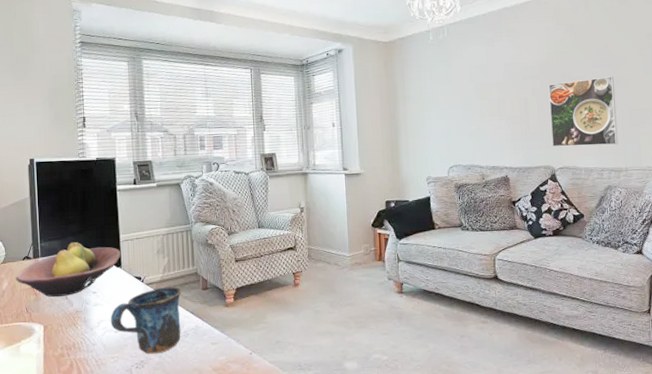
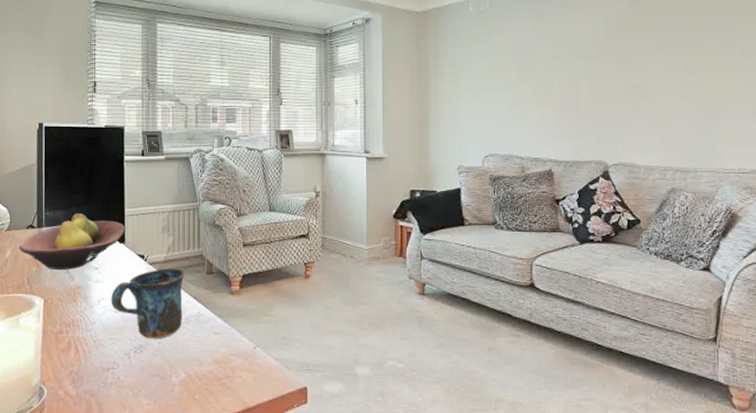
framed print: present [548,76,618,147] -> none [605,60,687,141]

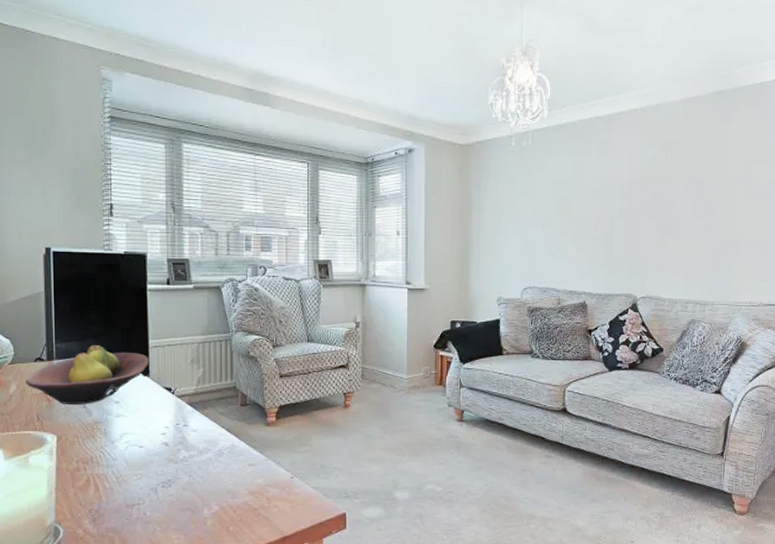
mug: present [111,268,185,339] -> none [134,401,217,473]

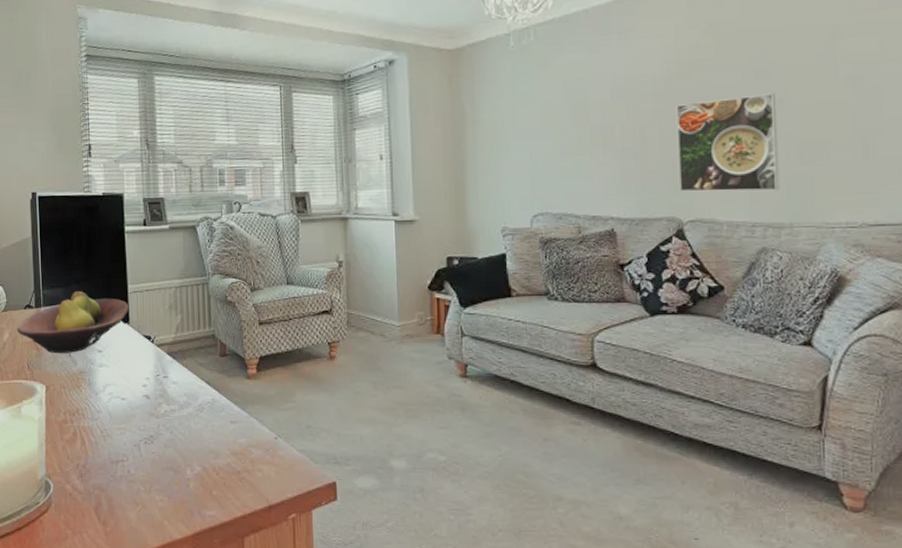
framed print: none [635,201,708,277] -> present [676,93,780,192]

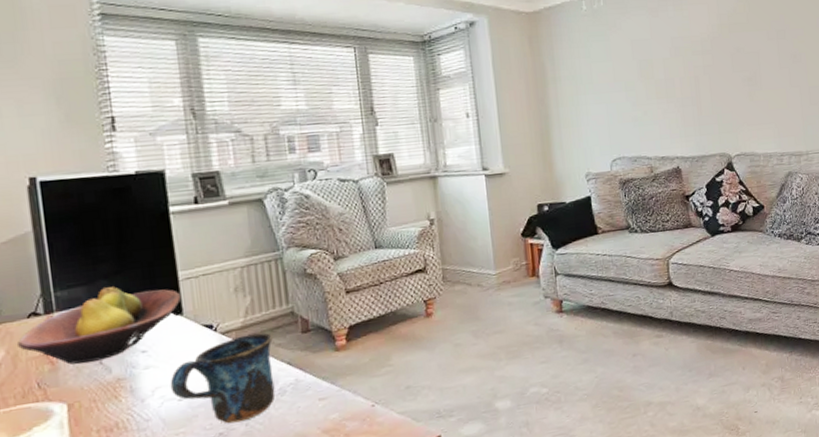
mug: none [116,350,196,429] -> present [170,332,276,424]
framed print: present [676,93,780,192] -> none [721,50,798,132]

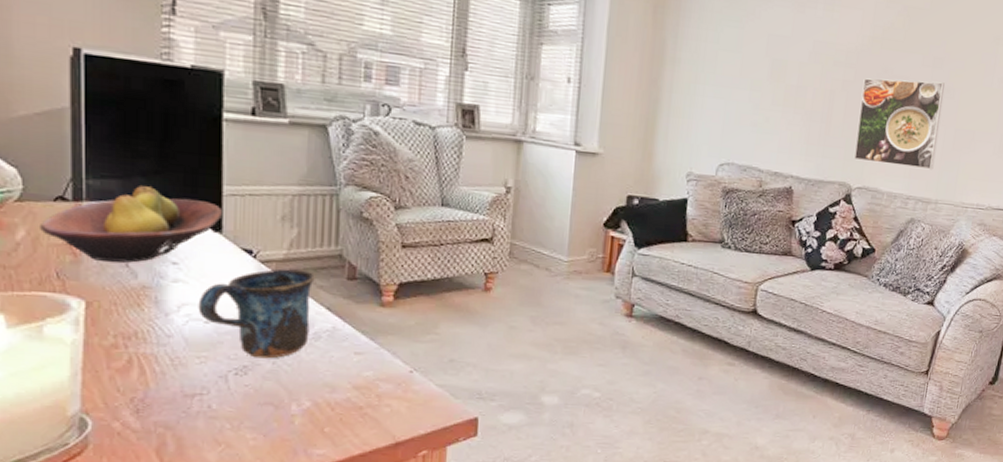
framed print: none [721,50,798,132] -> present [853,78,945,170]

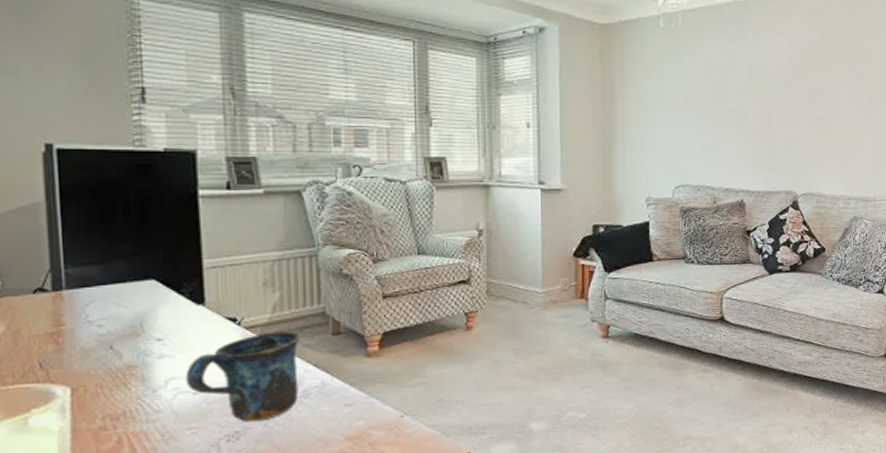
fruit bowl: present [40,186,223,263] -> none [20,269,205,347]
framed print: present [853,78,945,170] -> none [796,92,870,171]

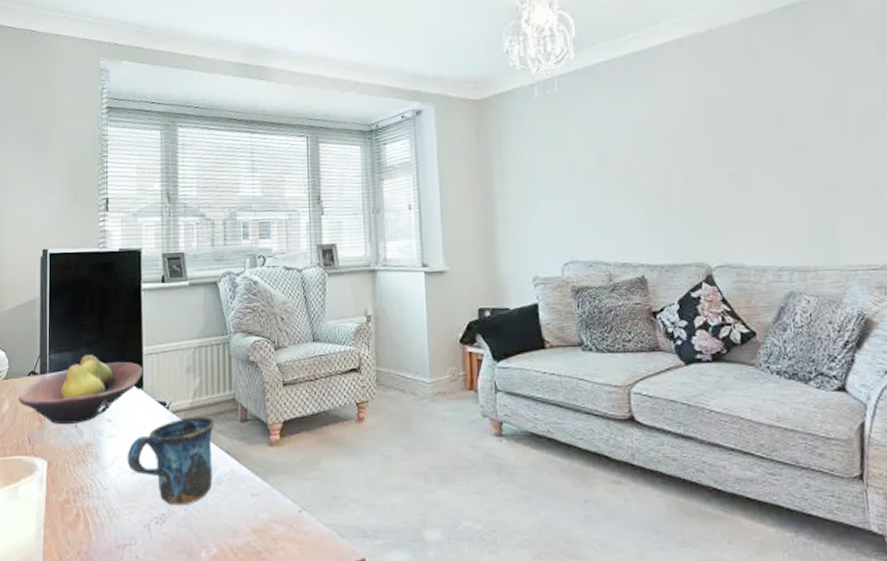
fruit bowl: none [20,269,205,347] -> present [19,355,144,425]

